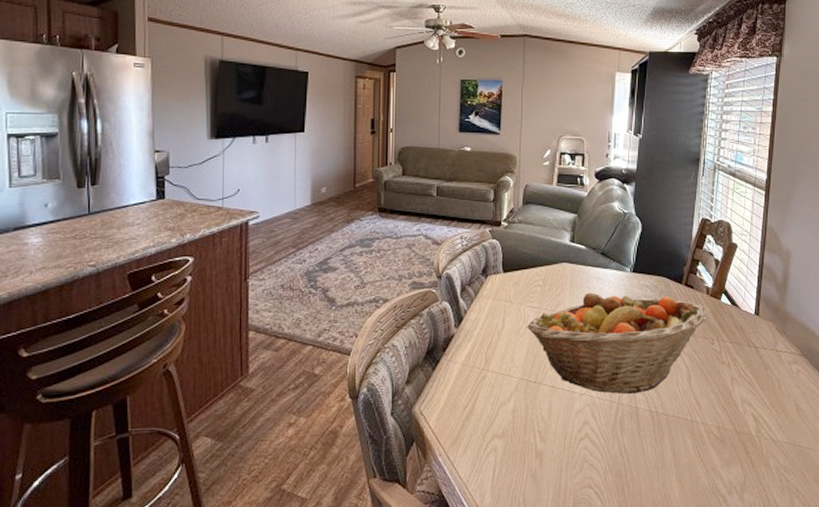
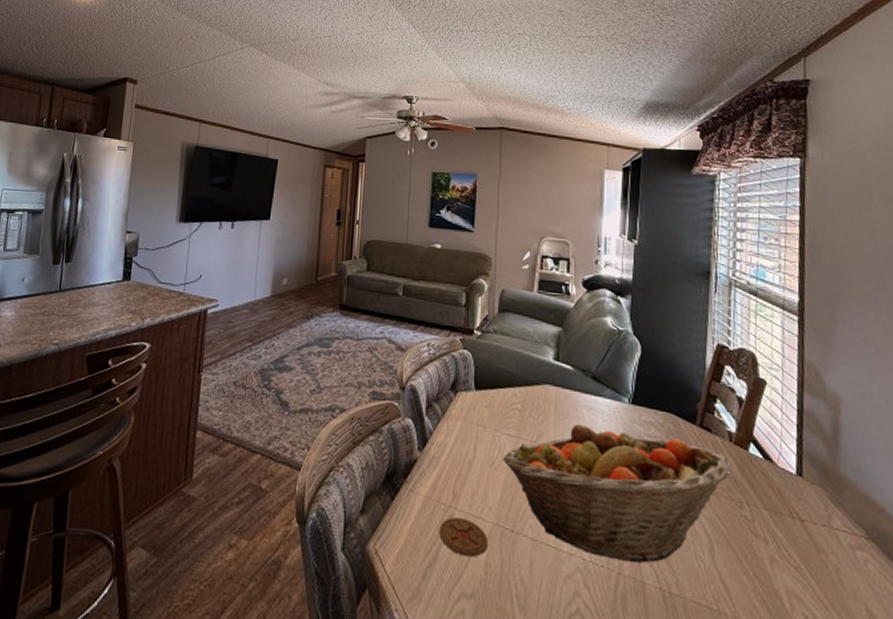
coaster: none [474,377,515,407] -> present [439,517,487,557]

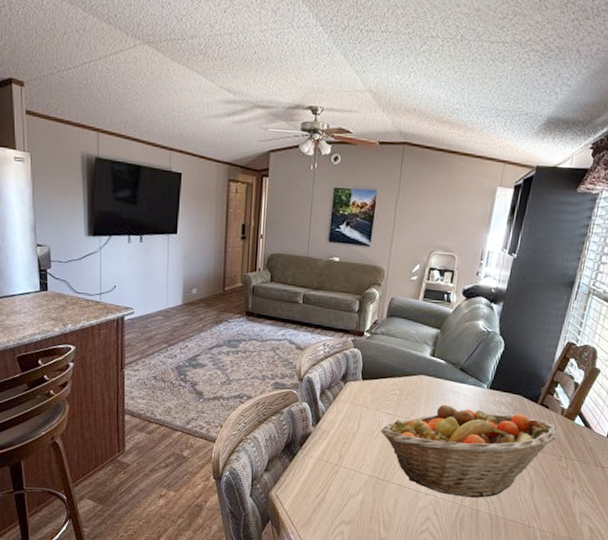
coaster: present [439,517,487,557] -> none [327,472,364,498]

